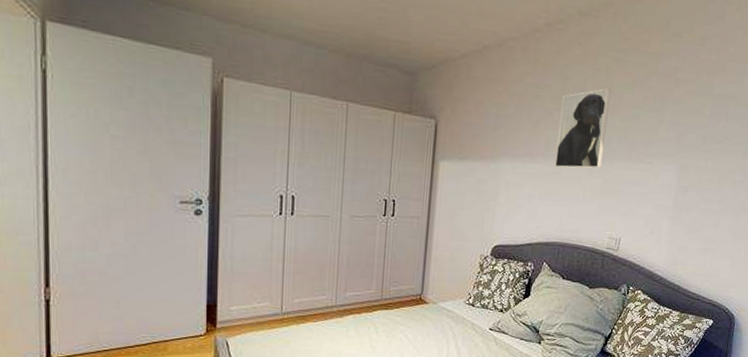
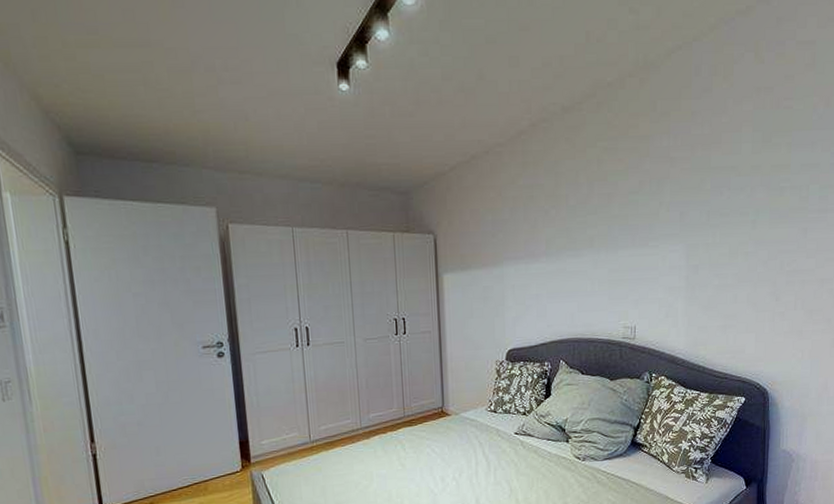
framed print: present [554,88,611,169] -> none [556,179,605,264]

